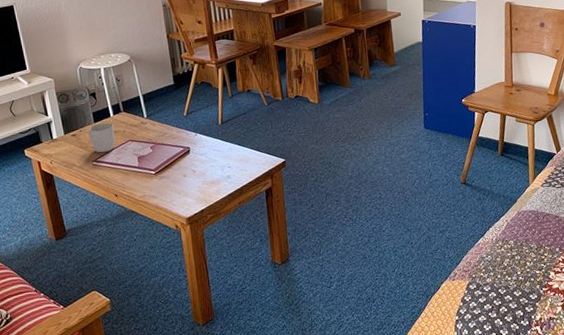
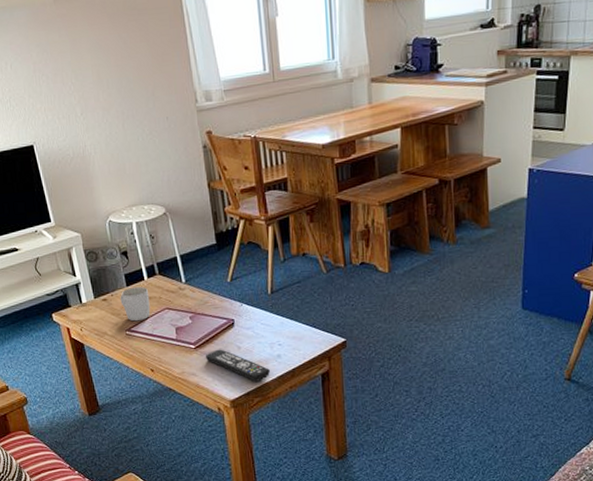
remote control: none [164,173,221,200] -> present [205,349,270,382]

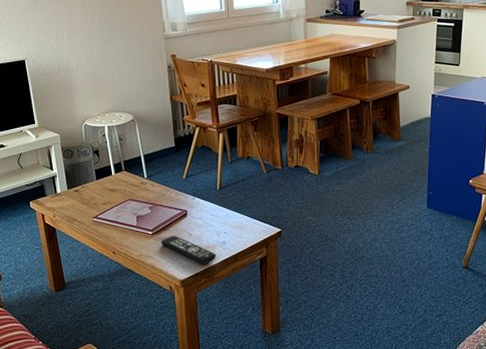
mug: present [120,287,151,322] -> none [90,181,116,210]

